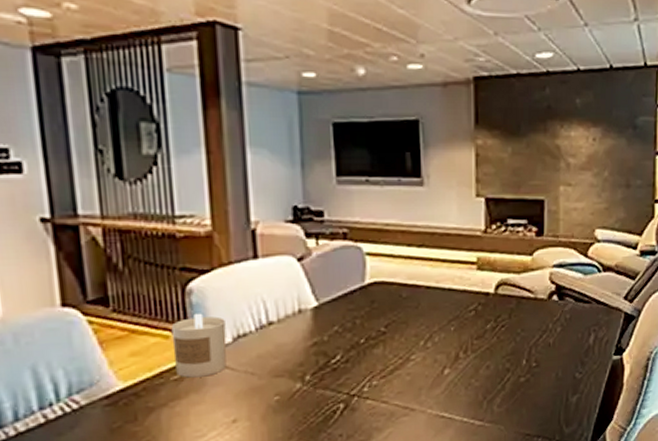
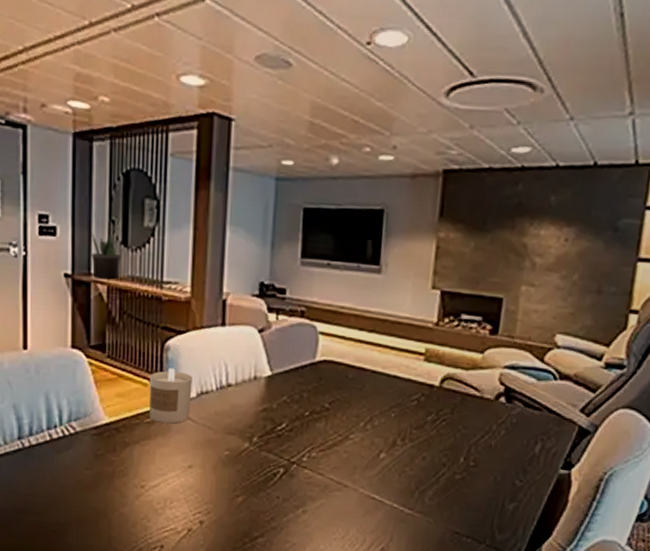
planter: none [73,166,116,221] -> present [91,232,120,280]

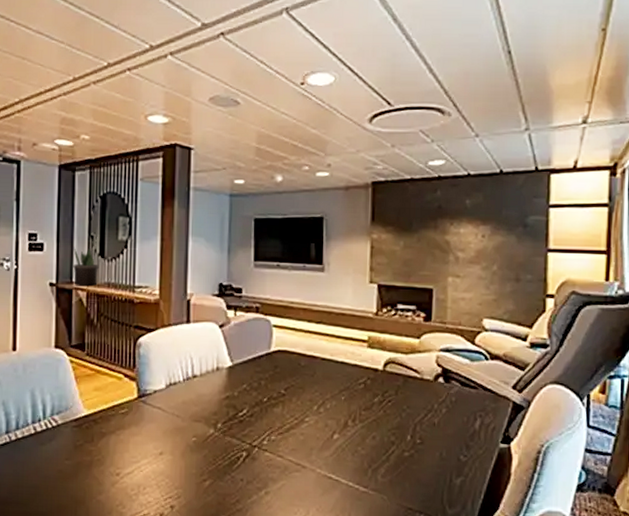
candle: present [149,368,193,424] -> none [123,362,162,414]

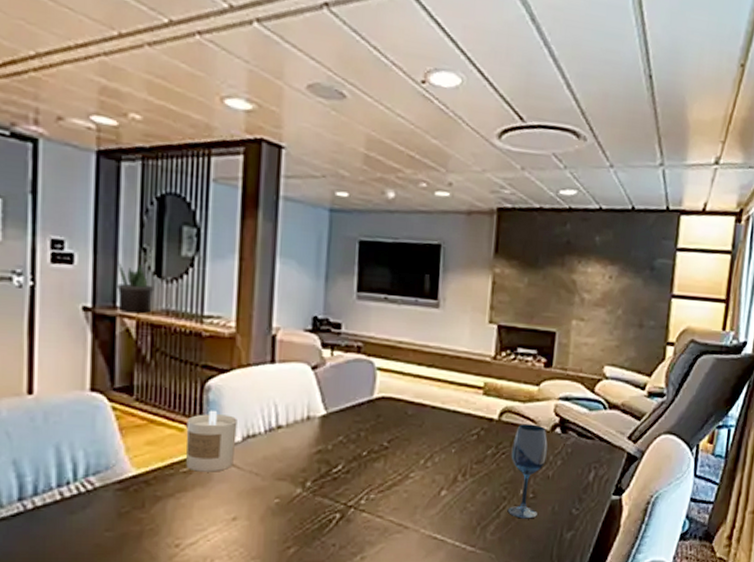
candle: none [123,362,162,414] -> present [185,410,237,472]
wineglass: none [396,374,432,464] -> present [507,424,548,519]

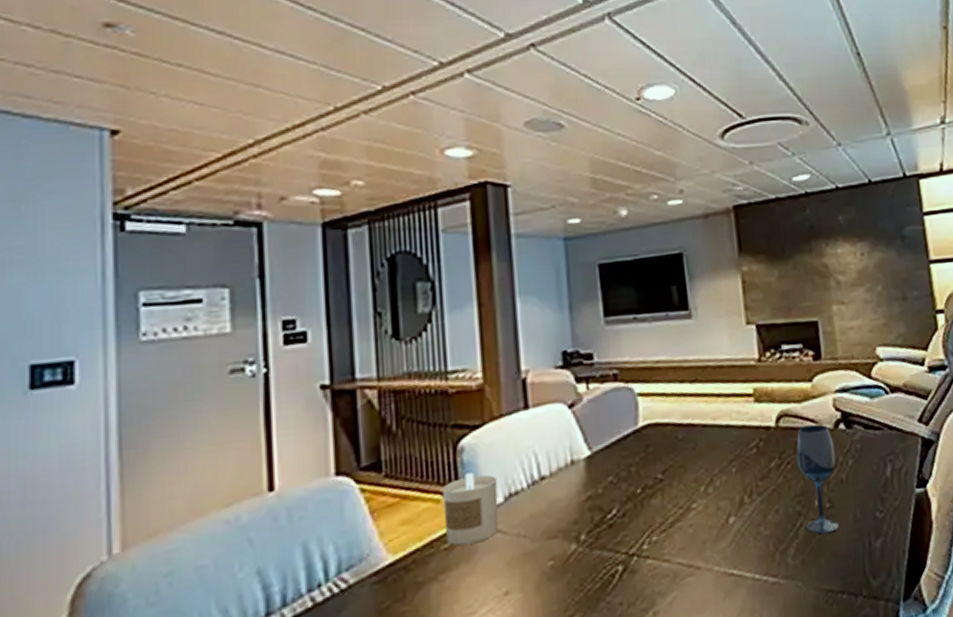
planter: present [117,261,153,314] -> none [353,329,392,384]

